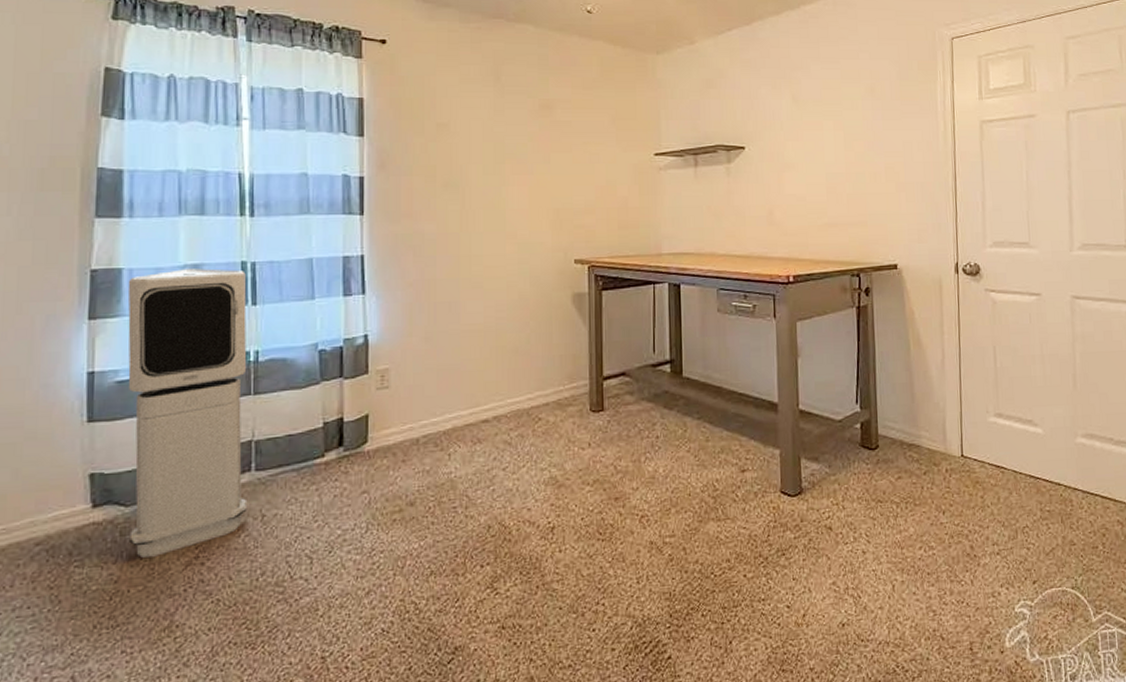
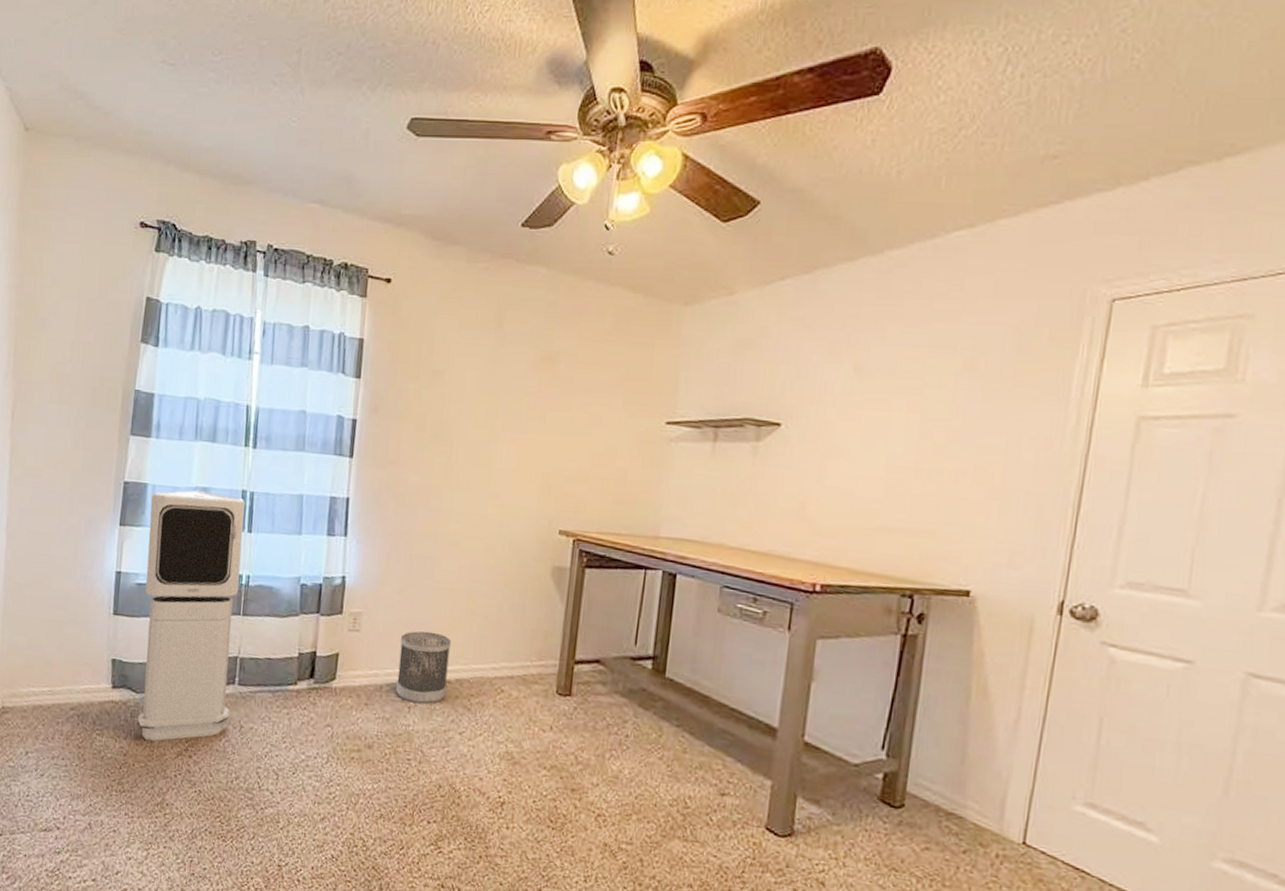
wastebasket: none [432,375,486,450] -> present [396,631,452,705]

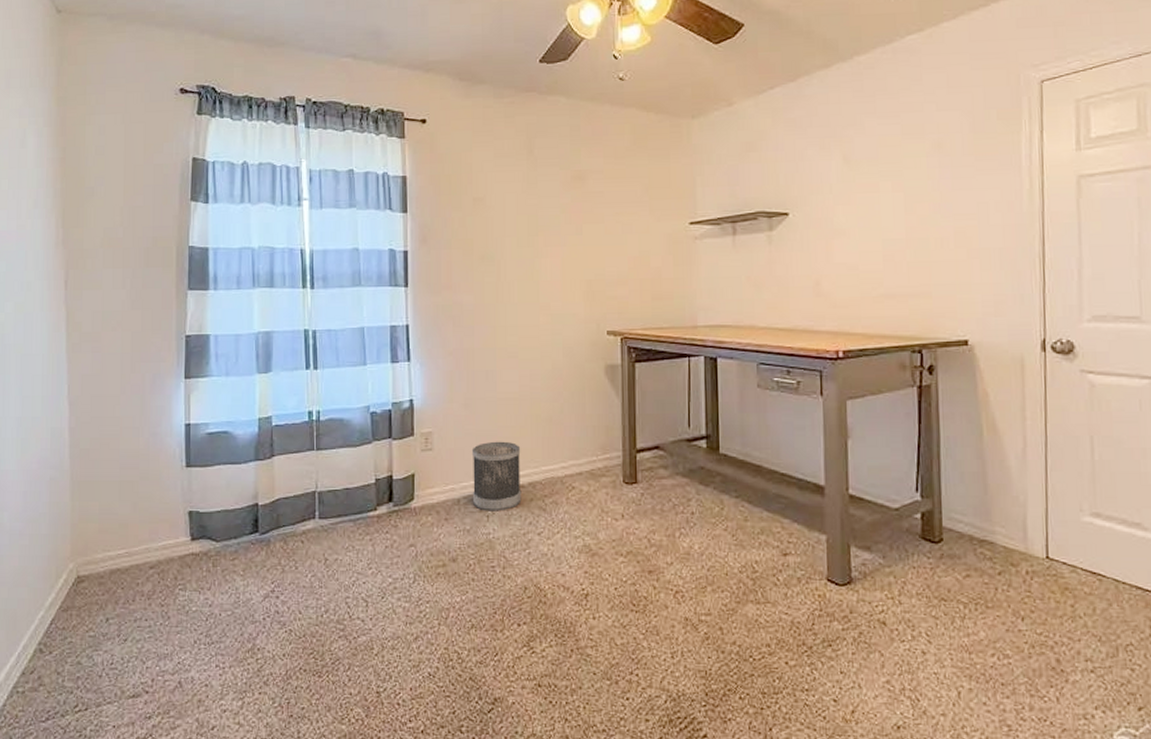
air purifier: present [137,490,245,741] -> none [214,336,313,587]

